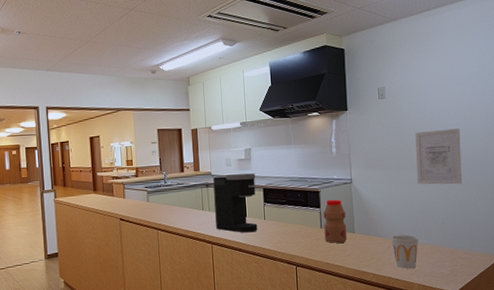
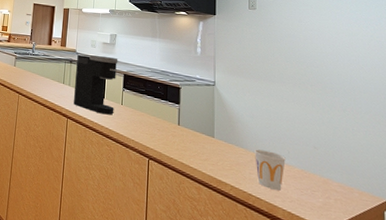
bottle: present [323,199,347,243] -> none [181,98,206,145]
wall art: present [415,128,462,185] -> none [286,47,339,110]

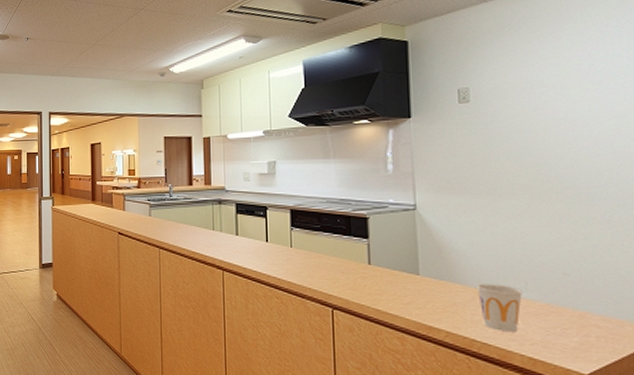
coffee maker: present [74,55,118,115] -> none [227,191,282,261]

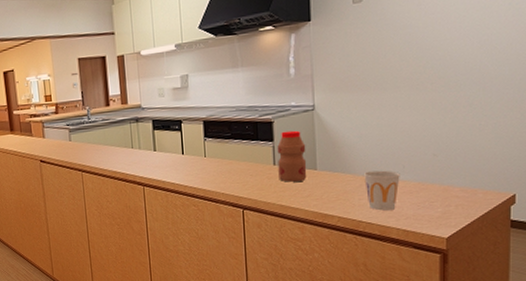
bottle: none [373,229,408,286] -> present [277,130,307,182]

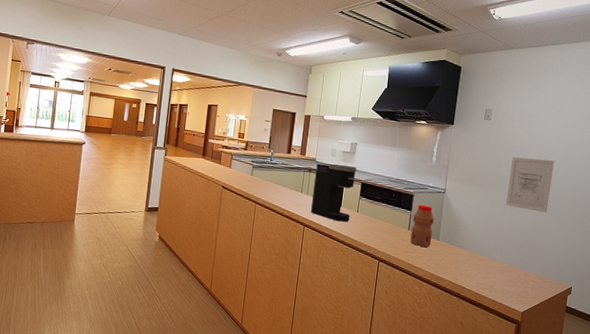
coffee maker: none [144,104,197,173] -> present [311,163,357,222]
cup: present [364,170,400,211] -> none [471,249,497,283]
wall art: none [401,34,465,109] -> present [505,157,554,213]

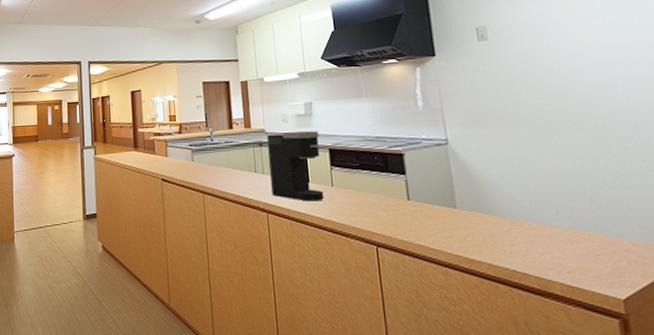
bottle: present [410,204,435,247] -> none [410,164,446,220]
wall art: present [505,157,554,213] -> none [535,74,616,149]

